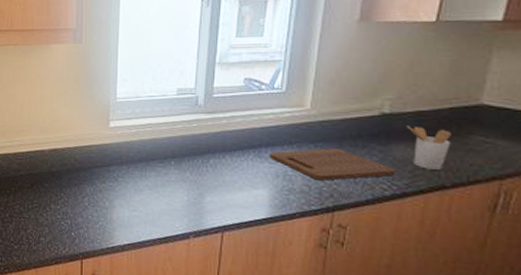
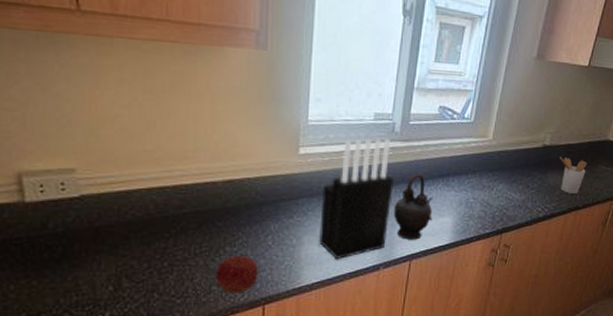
fruit: none [44,213,77,246] -> present [216,256,258,294]
knife block: none [128,111,201,225] -> present [318,138,395,260]
teapot: none [201,144,245,211] -> present [393,173,433,240]
cutting board: present [270,148,397,181] -> none [456,177,549,206]

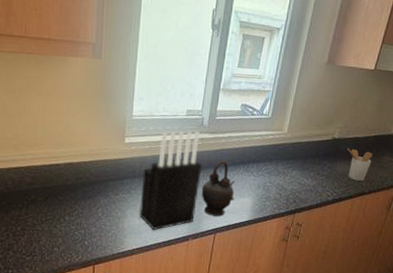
fruit: present [216,256,258,294] -> none [57,224,90,255]

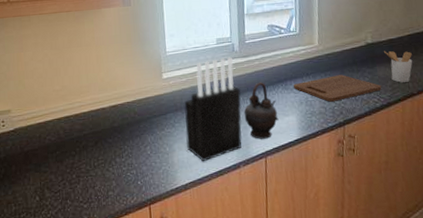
cutting board: none [255,164,338,190] -> present [294,75,382,102]

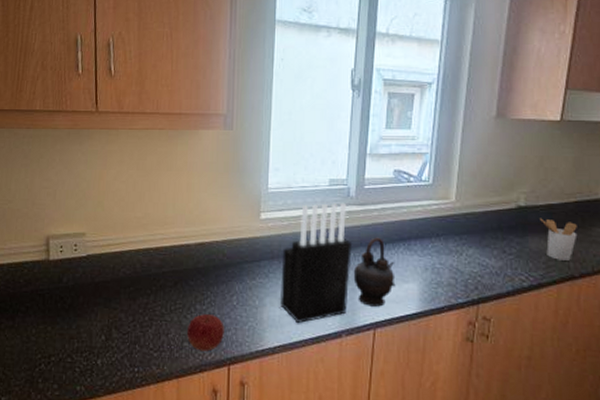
fruit: none [111,165,143,197] -> present [187,314,224,352]
cutting board: present [294,75,382,102] -> none [419,240,533,273]

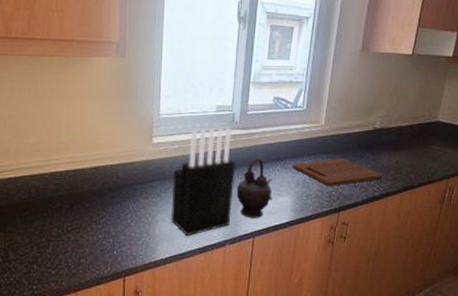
fruit: present [187,314,224,352] -> none [84,233,119,266]
cutting board: none [419,240,533,273] -> present [293,158,383,186]
utensil holder: present [540,218,578,261] -> none [391,138,419,173]

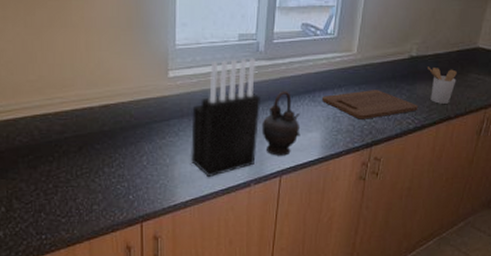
utensil holder: none [391,138,419,173] -> present [428,66,457,104]

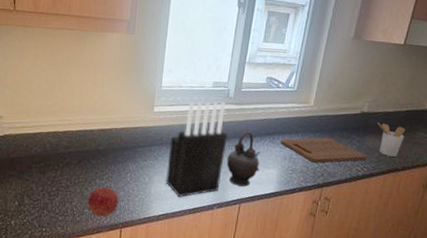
fruit: none [96,176,135,212] -> present [88,187,119,217]

